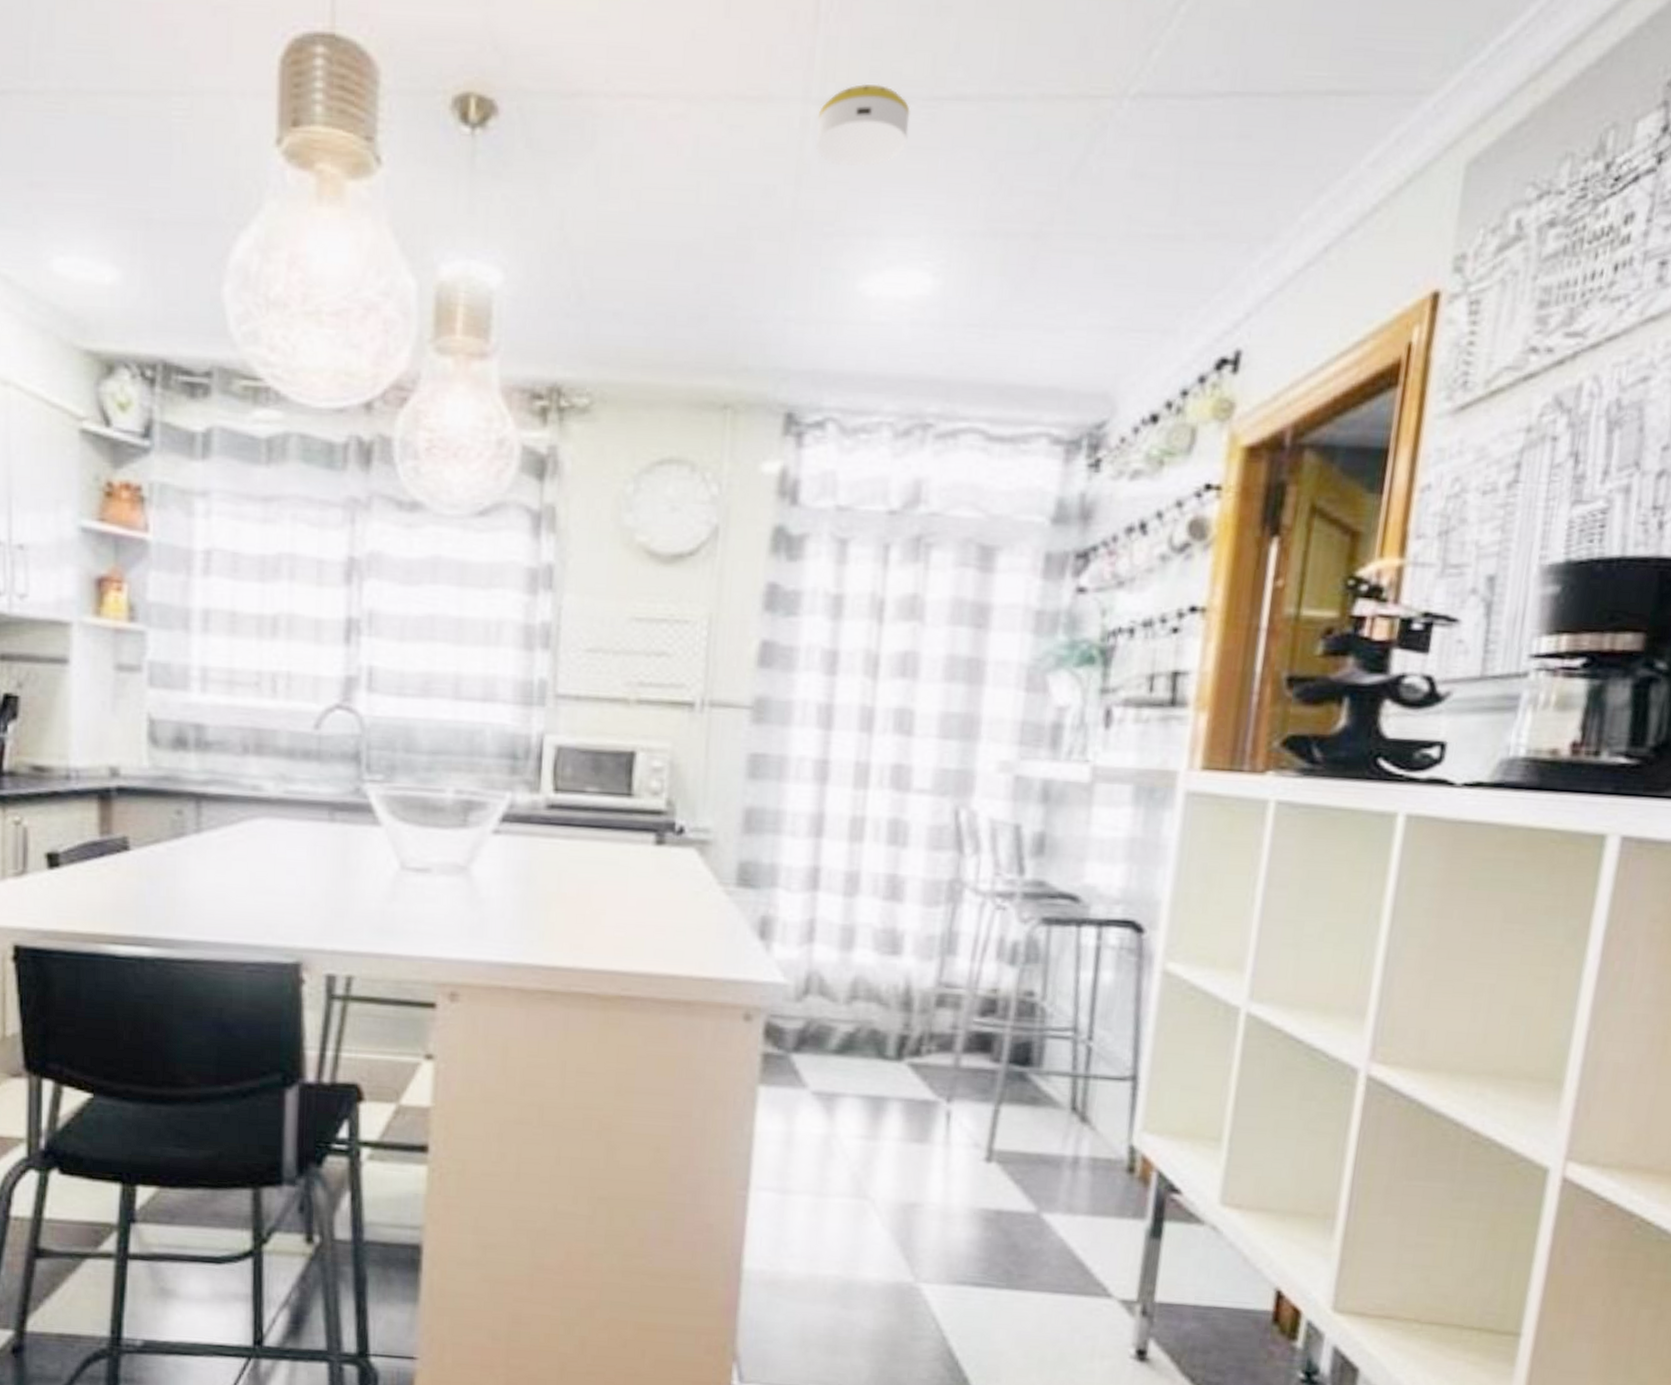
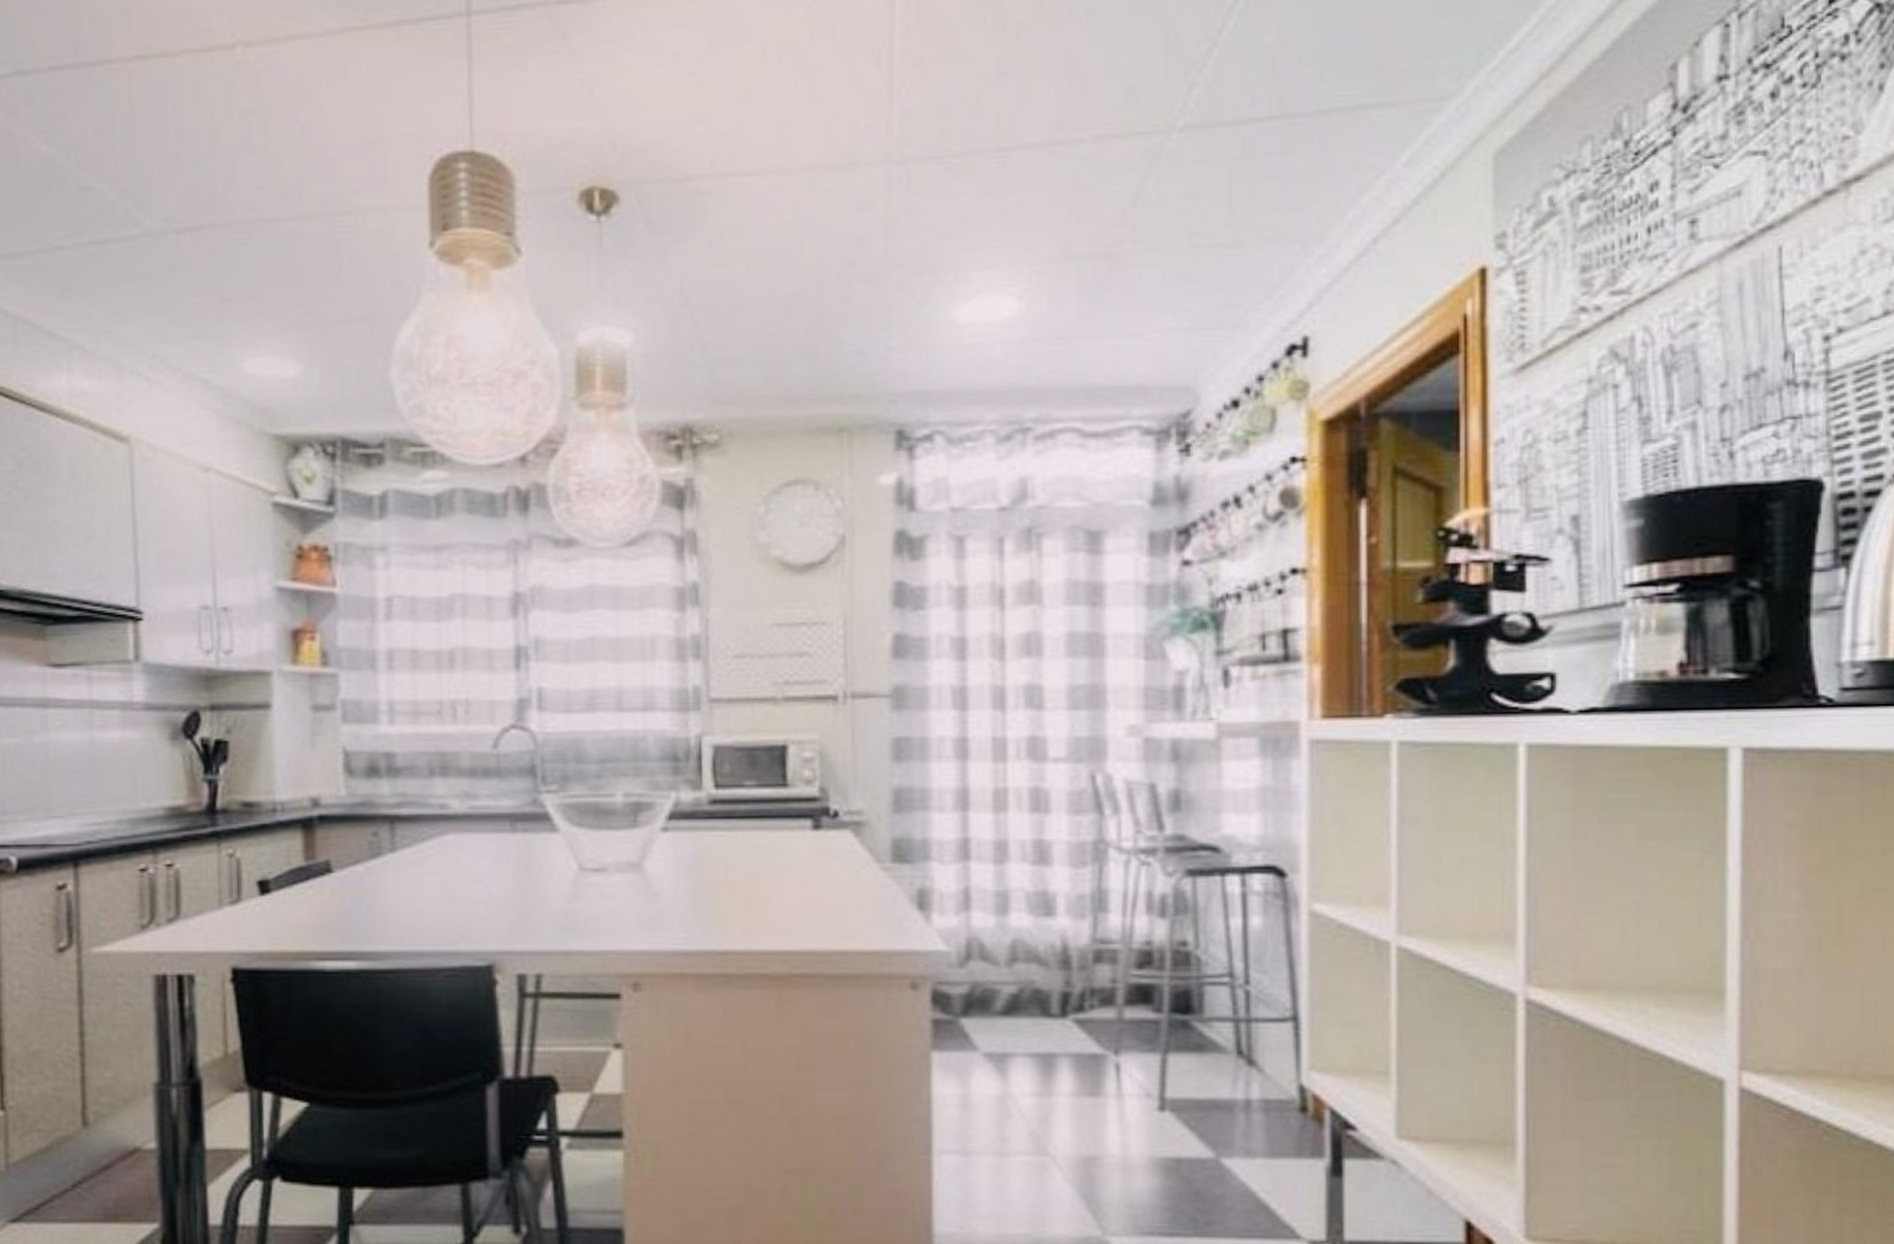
smoke detector: present [816,84,910,166] -> none [901,142,982,214]

